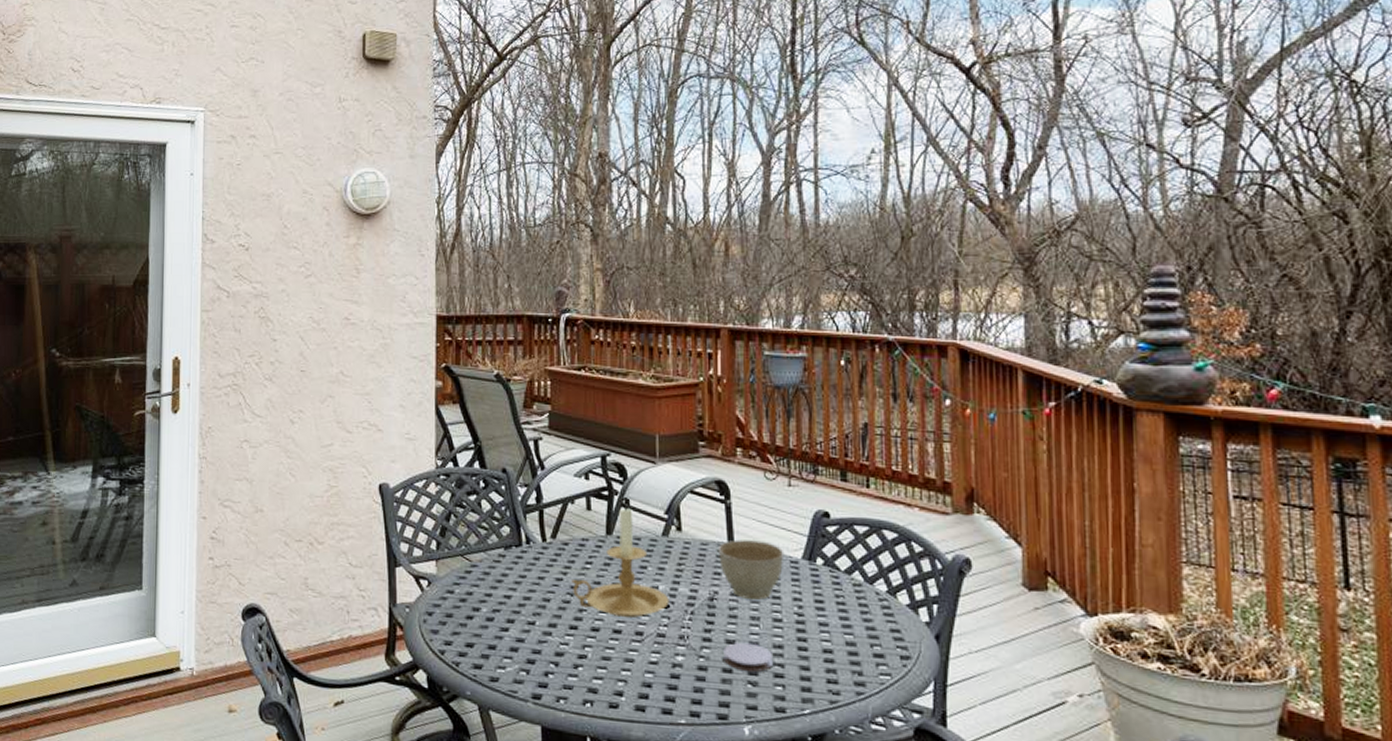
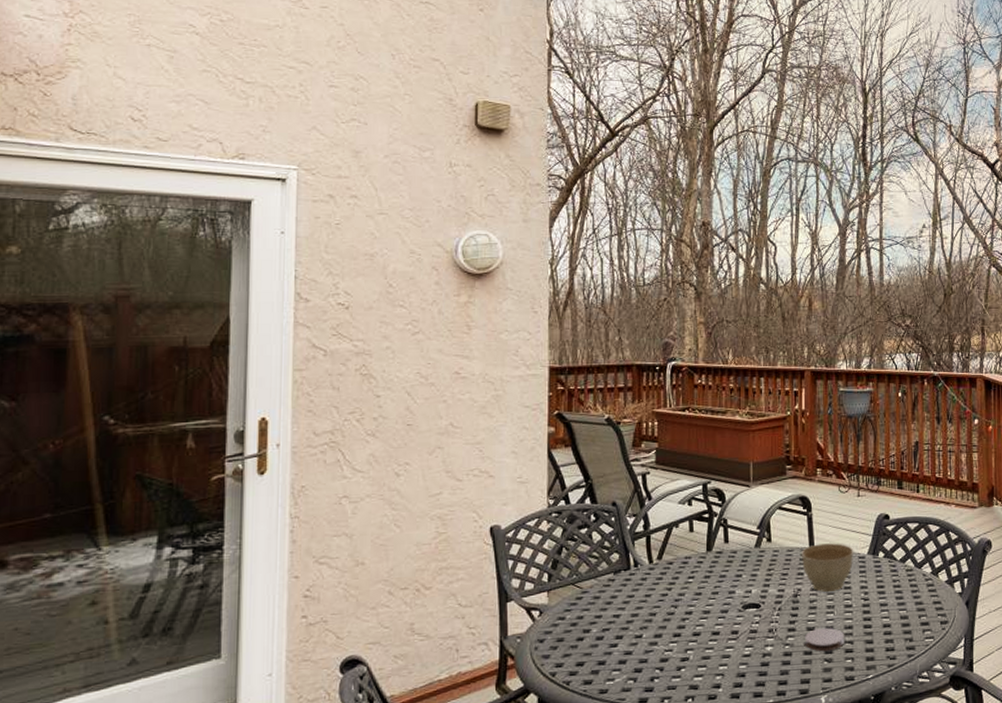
candle holder: present [571,505,669,619] -> none [675,524,761,621]

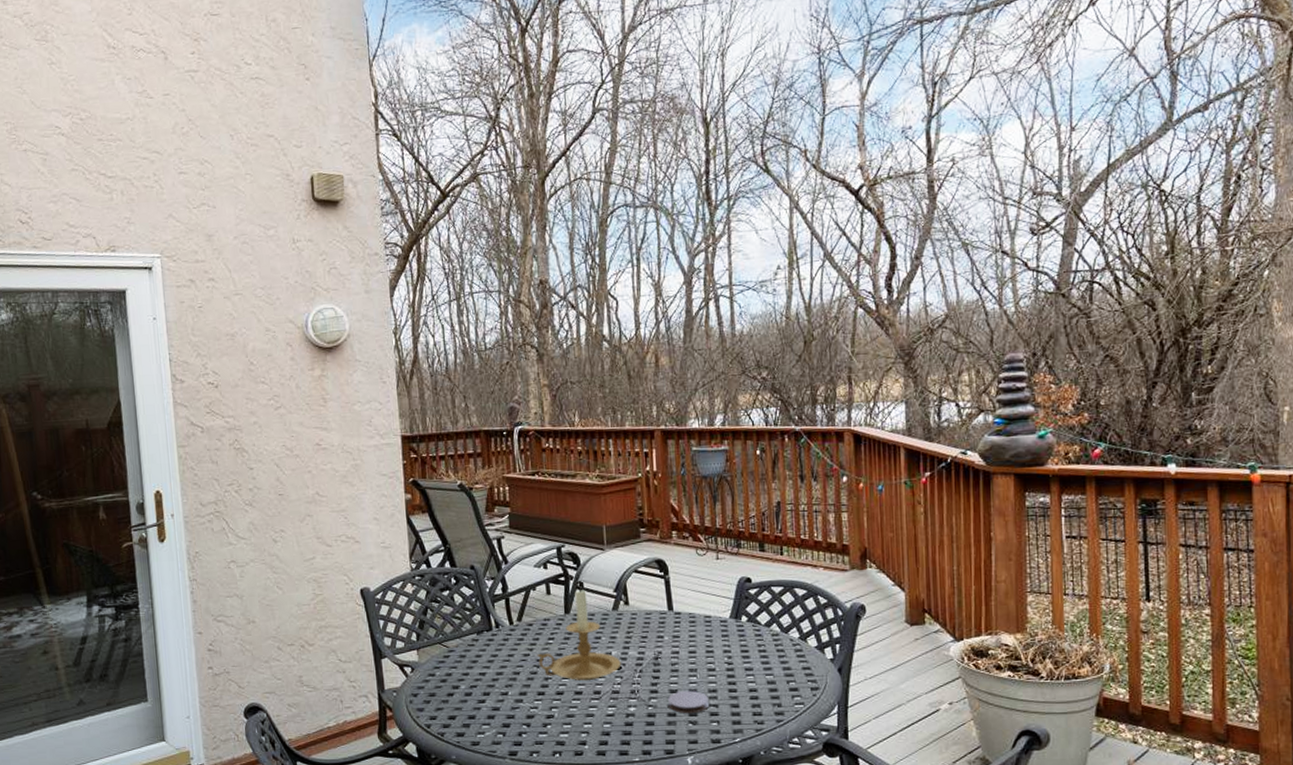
candle holder: none [675,524,761,621] -> present [537,587,621,681]
planter bowl: present [801,543,854,593] -> none [659,606,715,656]

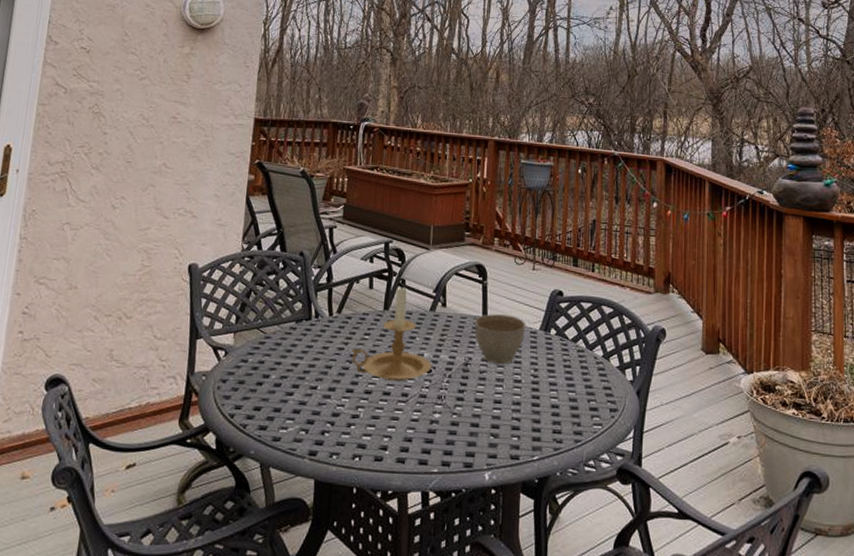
planter bowl: none [659,606,715,656] -> present [474,314,526,365]
coaster: present [668,690,709,714] -> none [472,400,512,426]

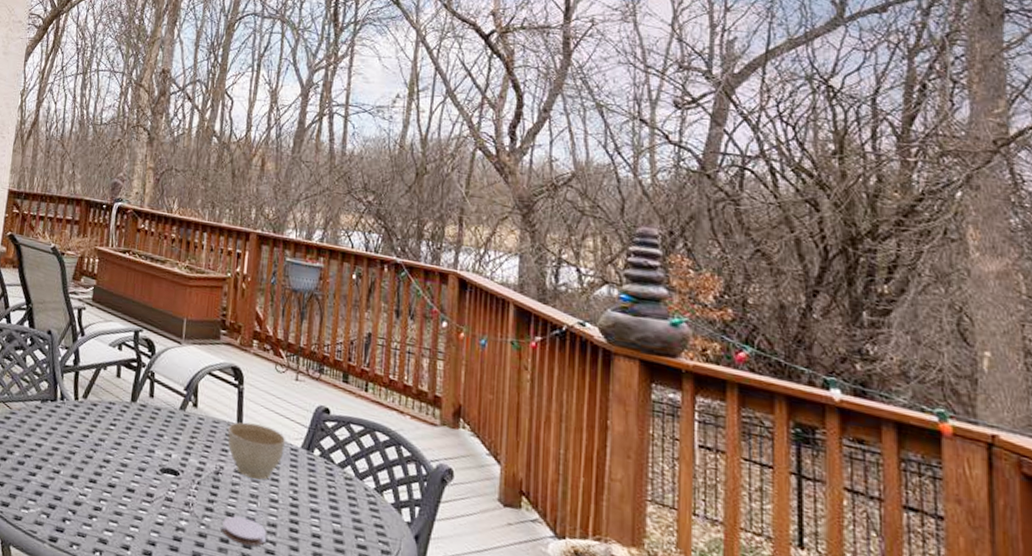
candle holder: present [351,284,432,382] -> none [96,377,180,481]
coaster: none [472,400,512,426] -> present [222,516,266,546]

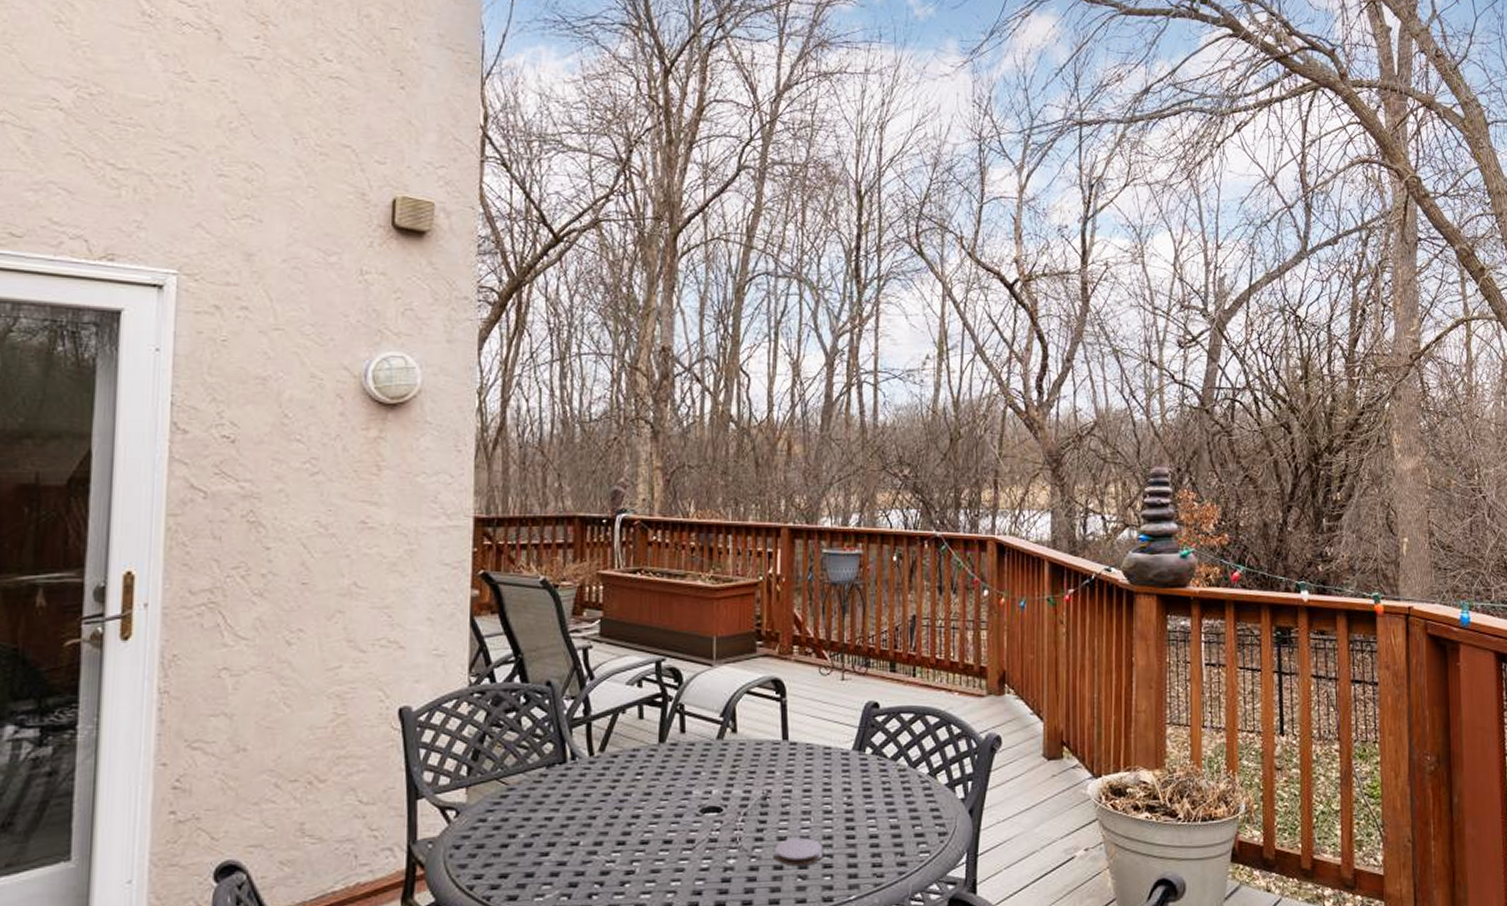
planter bowl: present [227,422,286,481] -> none [772,736,836,796]

